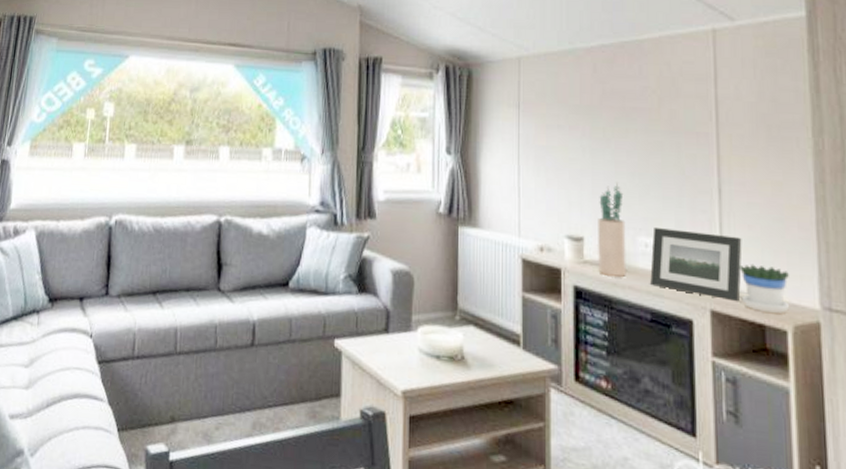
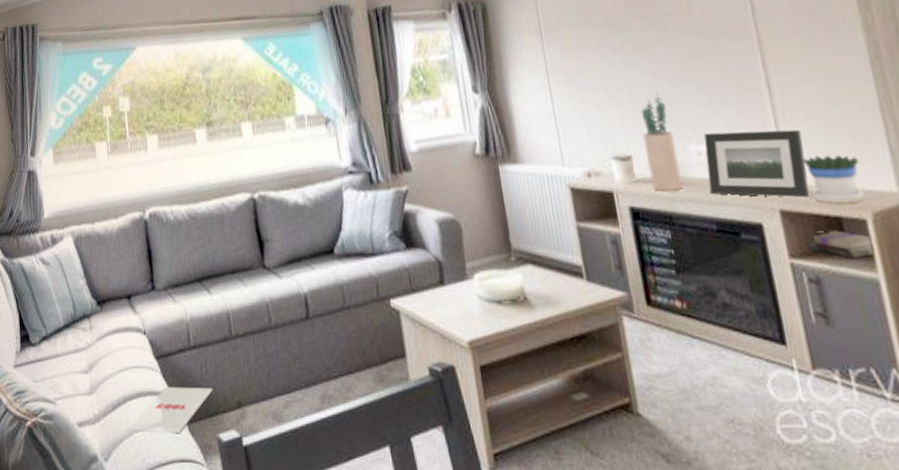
magazine: none [57,392,149,440] -> present [127,387,213,434]
books: none [729,335,791,366] -> present [805,230,875,259]

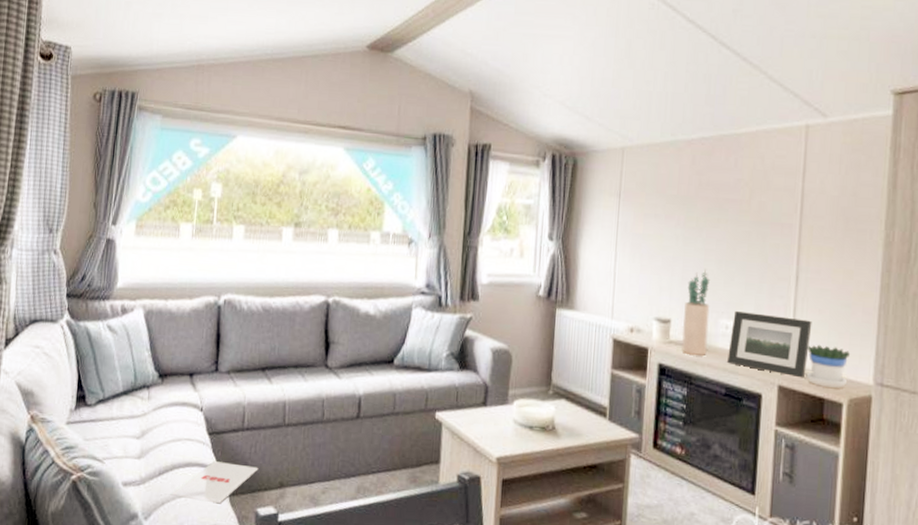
books: present [805,230,875,259] -> none [791,407,844,434]

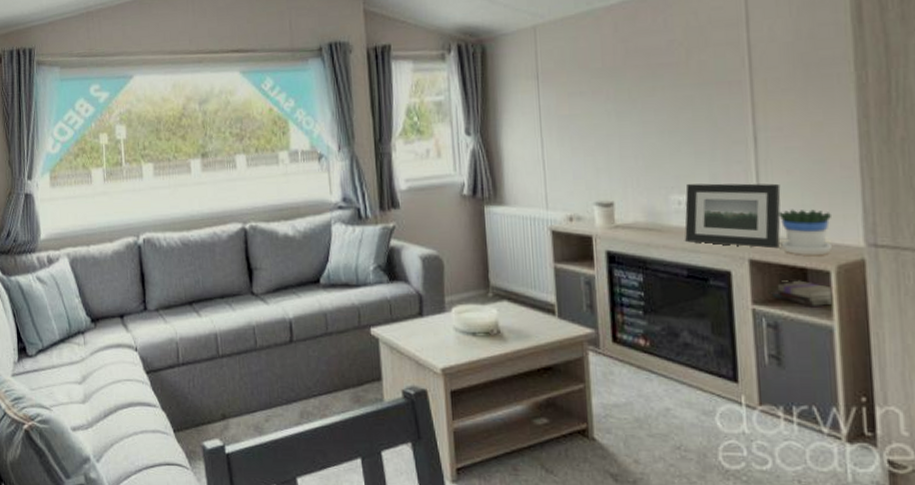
magazine: present [170,461,259,504] -> none [117,399,199,441]
vase: present [682,269,711,356] -> none [627,143,660,238]
books: none [791,407,844,434] -> present [769,280,834,308]

